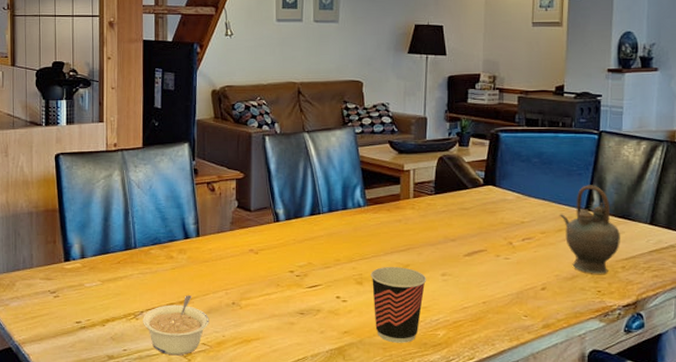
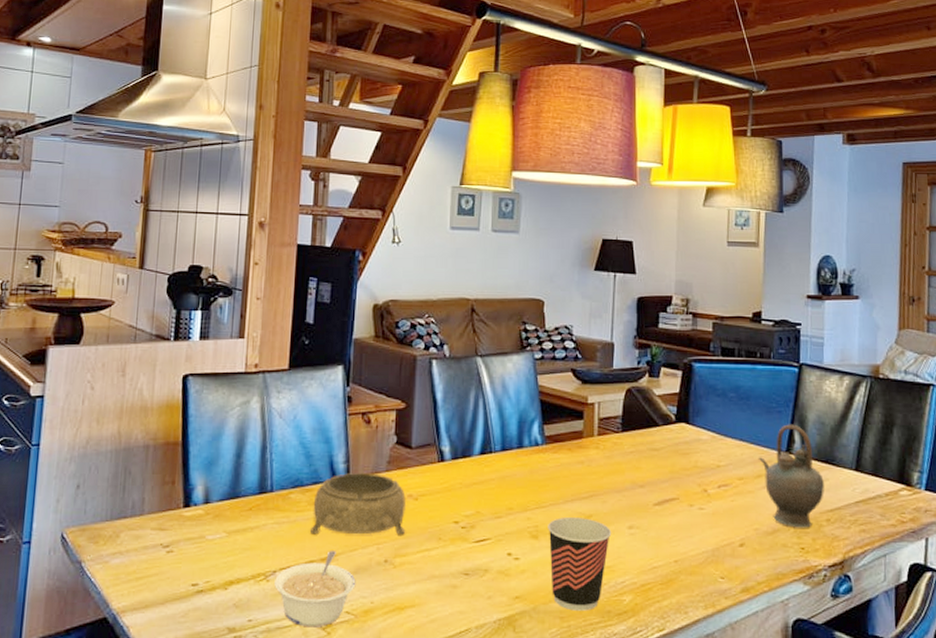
decorative bowl: none [169,232,248,282] -> present [310,473,406,535]

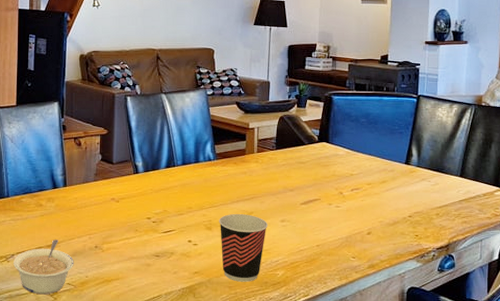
decorative bowl: present [310,473,406,535] -> none [39,183,110,228]
teapot: present [759,424,824,528] -> none [384,142,435,220]

